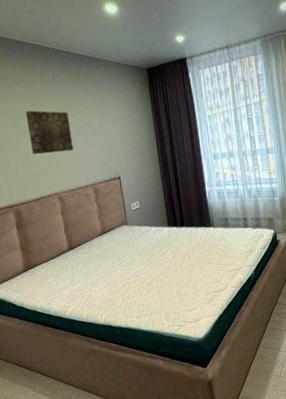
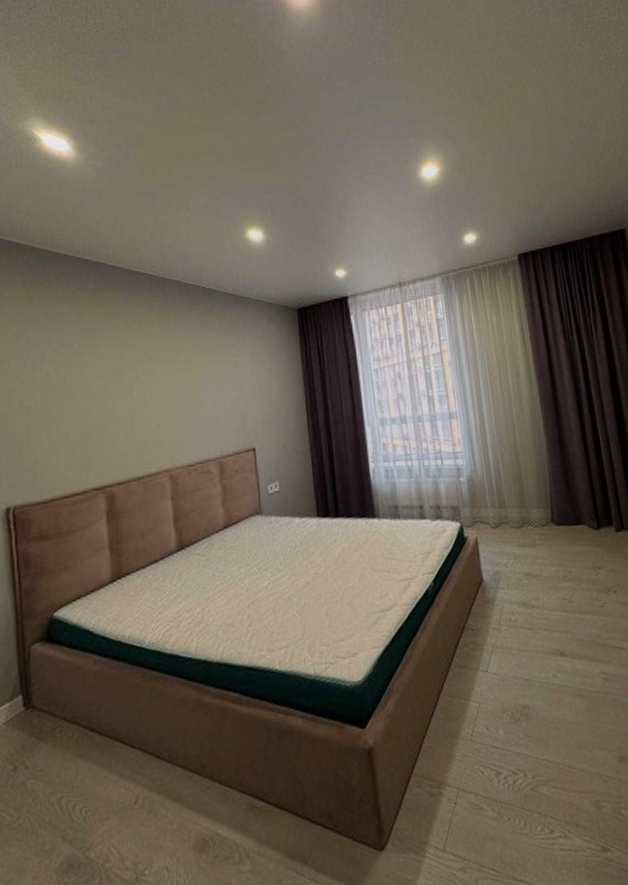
wall art: present [25,110,74,154] -> none [134,359,195,416]

